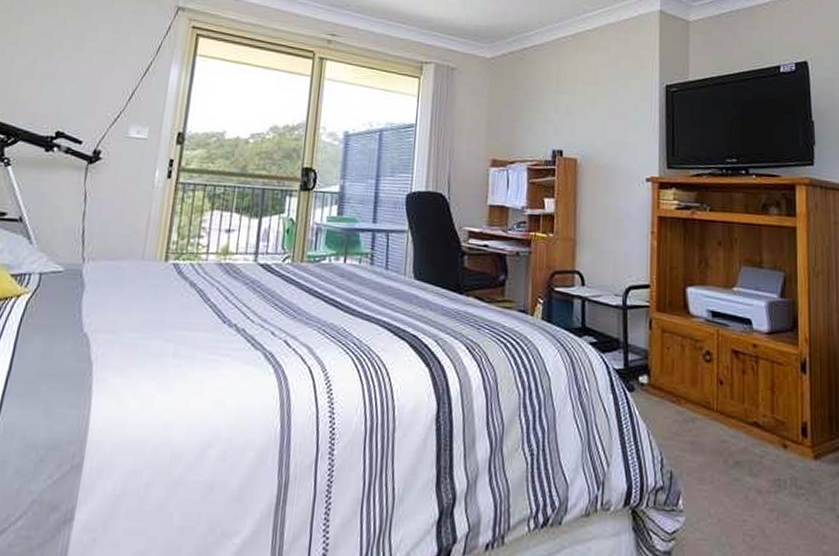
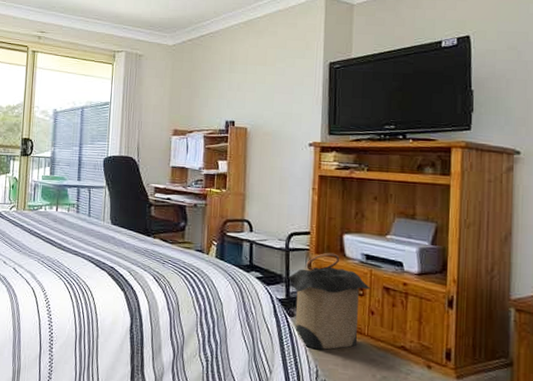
laundry hamper: none [625,309,718,433] -> present [287,252,370,350]

